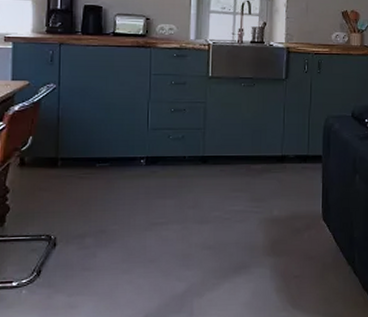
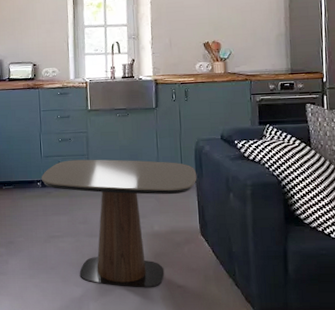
side table: none [145,134,324,280] -> present [41,159,197,288]

